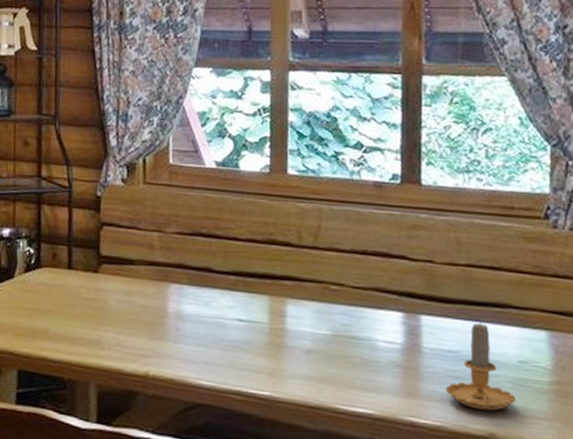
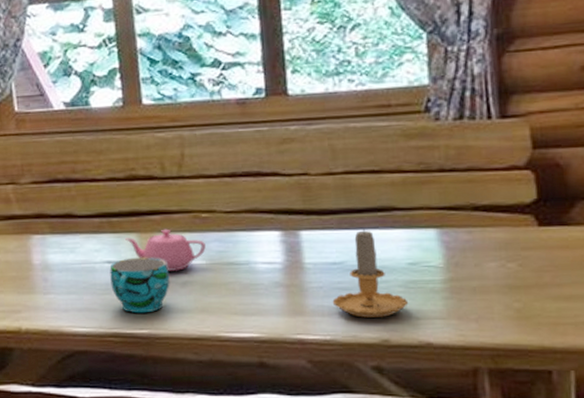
cup: none [239,319,295,375] -> present [109,257,170,314]
teapot: none [258,295,332,338] -> present [125,229,206,271]

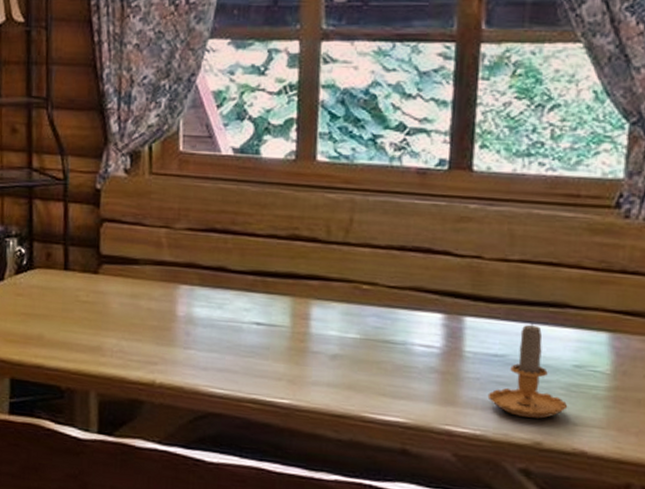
cup: present [109,257,170,314] -> none [256,322,320,382]
teapot: present [125,229,206,271] -> none [278,296,363,342]

